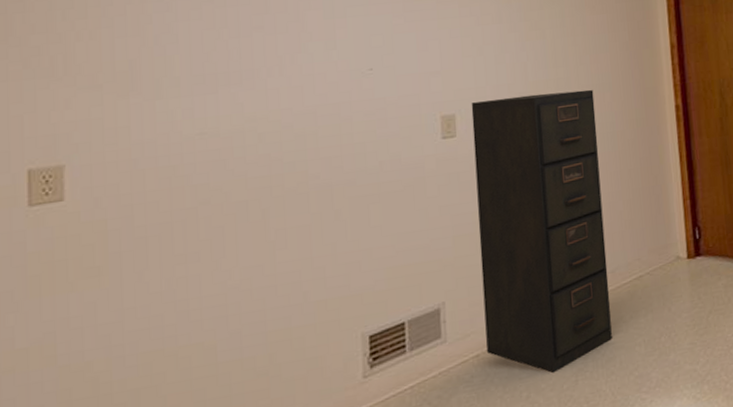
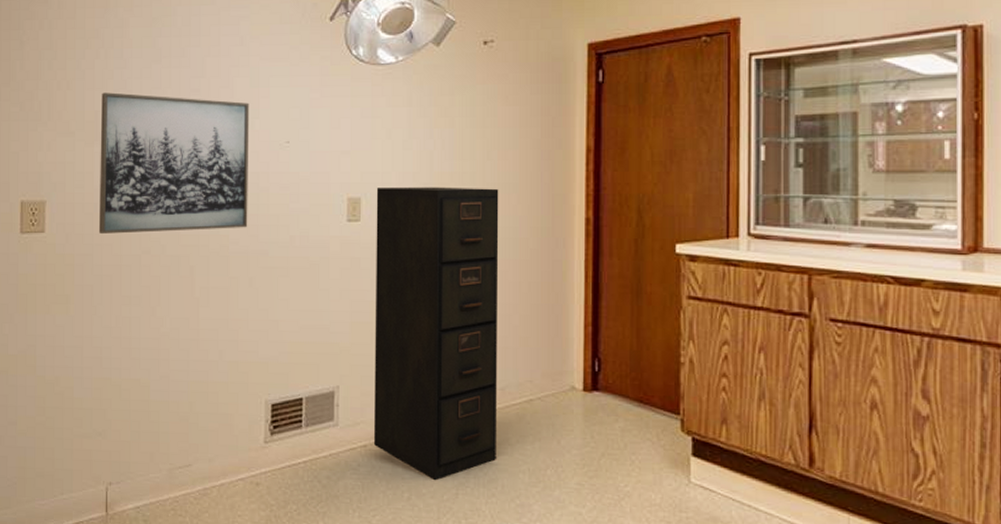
wall art: none [137,34,330,191] -> present [98,92,250,234]

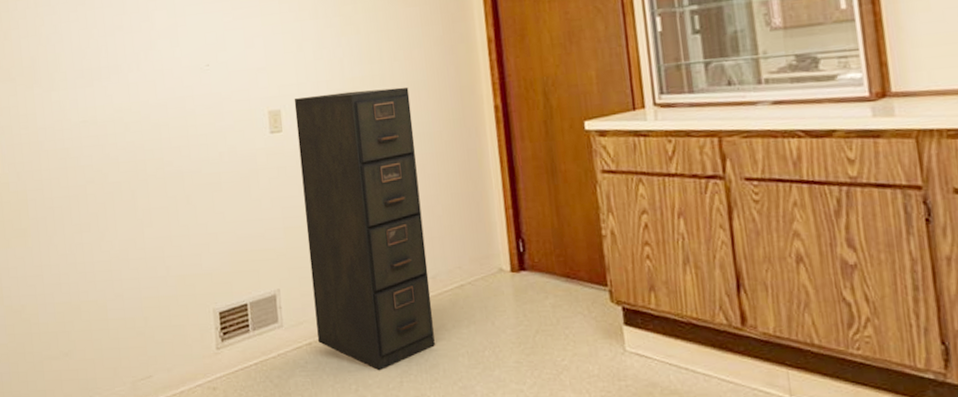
wall art: present [98,92,250,234] -> none [35,33,180,169]

